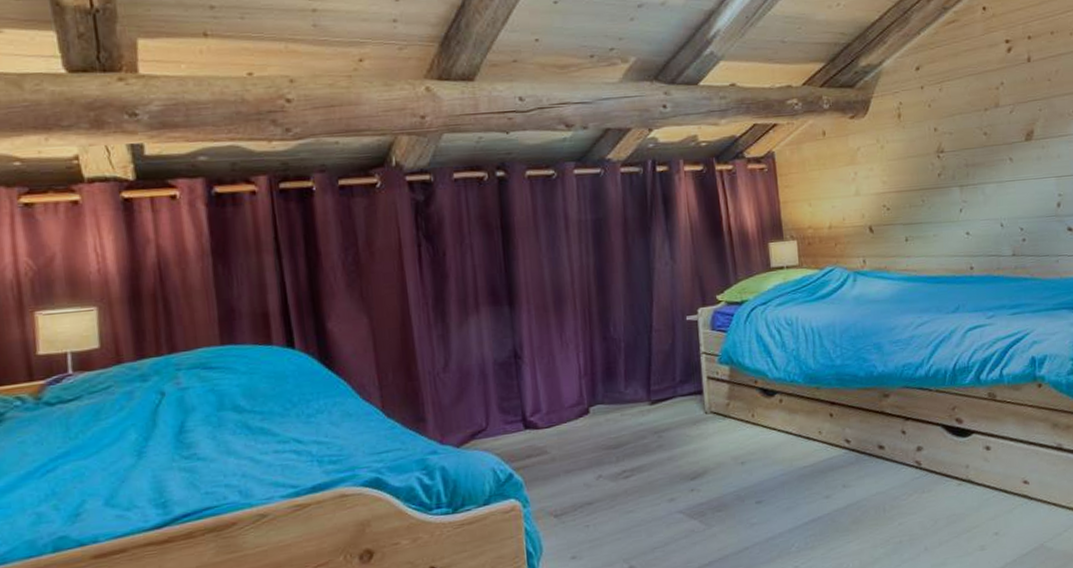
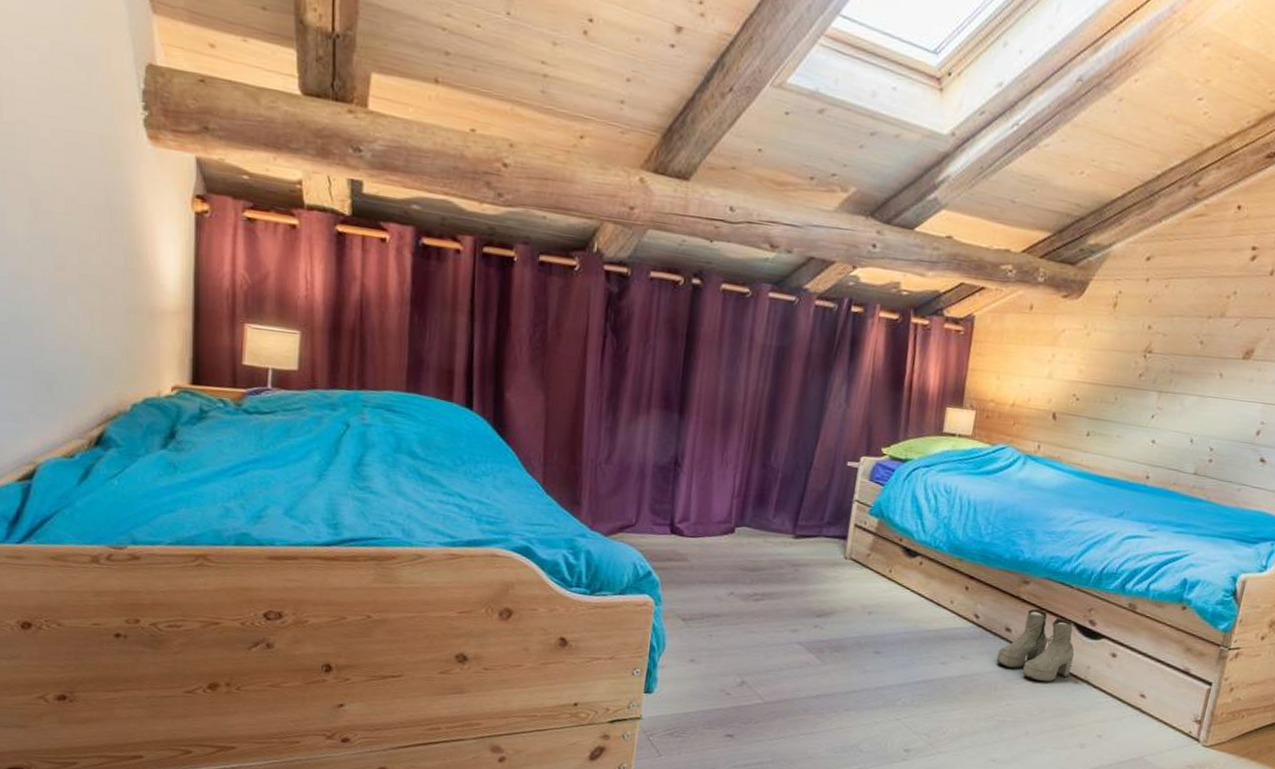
boots: none [877,419,952,492] -> present [996,608,1075,682]

